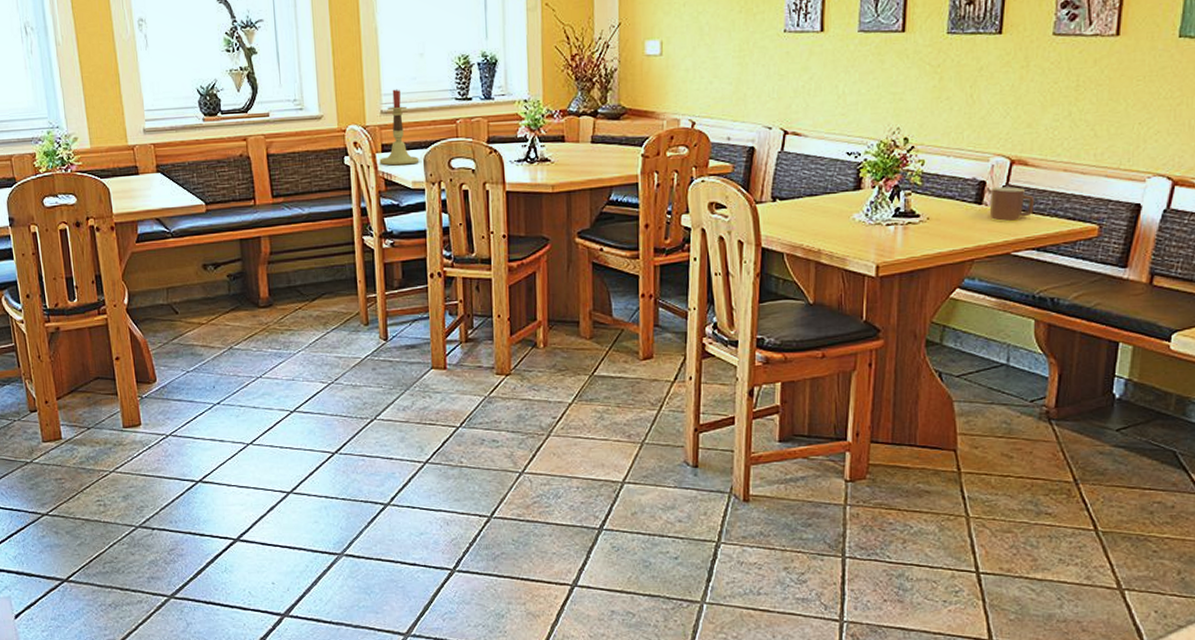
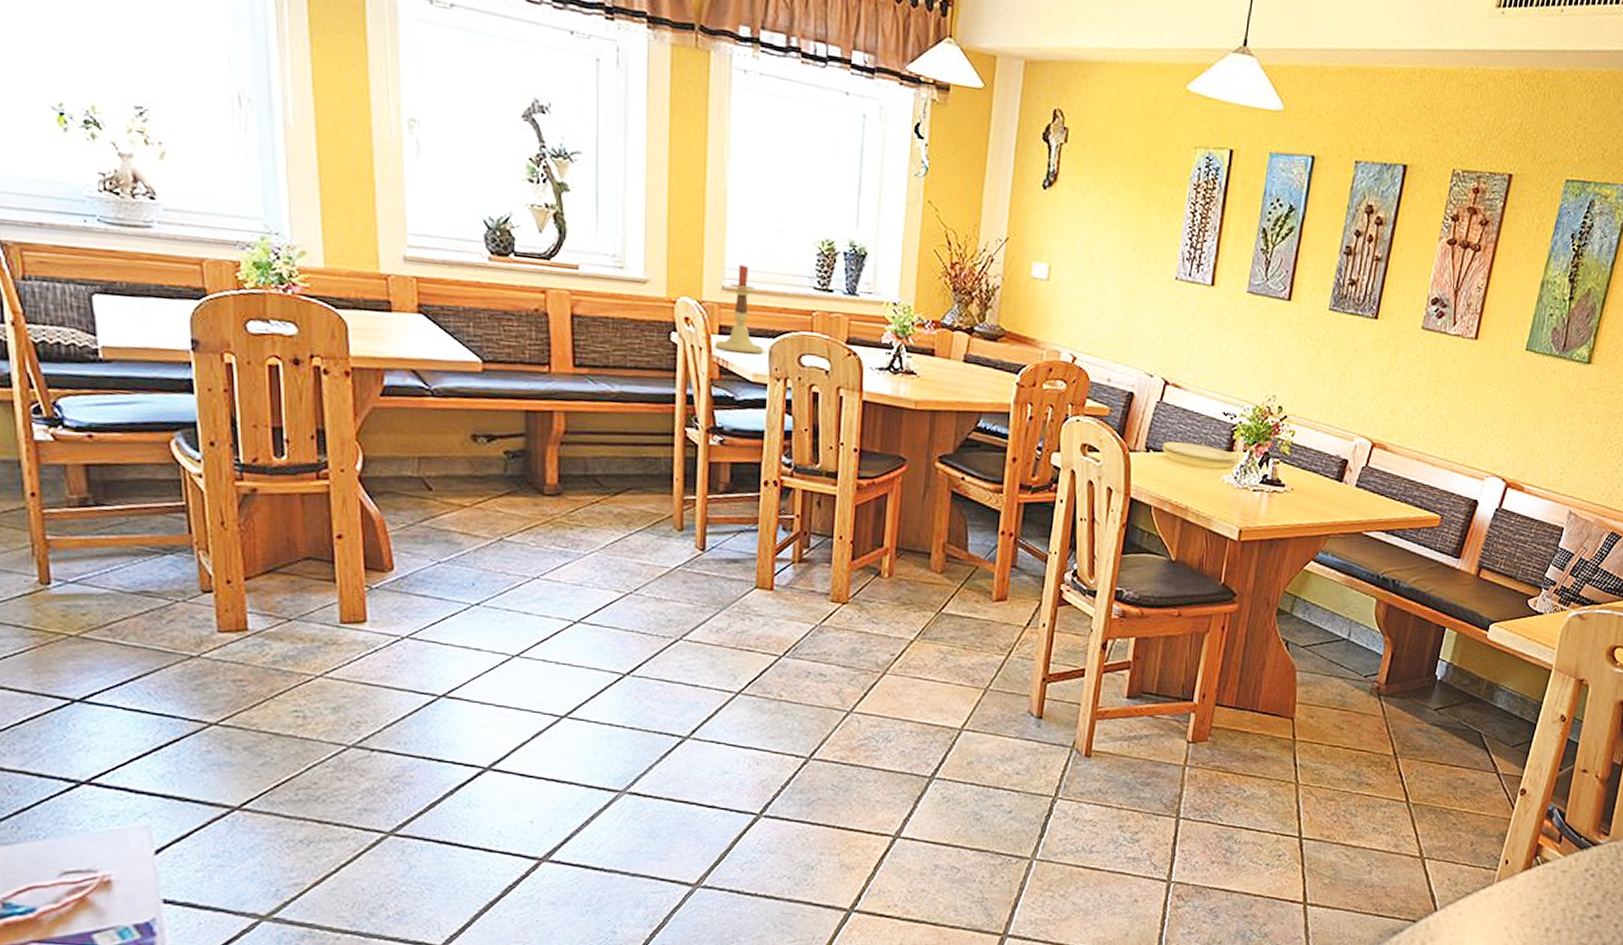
plate: none [788,187,867,210] -> present [1162,441,1238,470]
mug: present [989,187,1035,224] -> none [1347,467,1389,504]

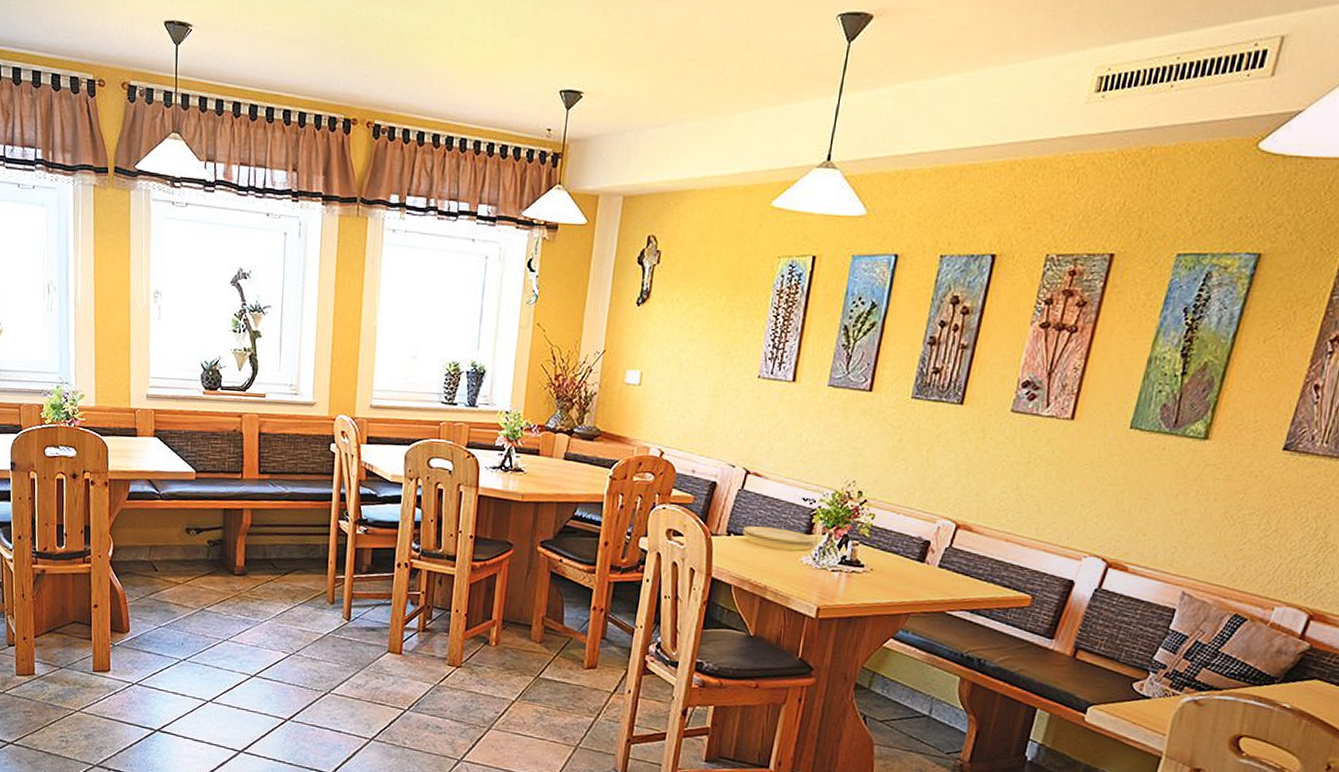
candlestick: present [715,264,764,355] -> none [363,386,401,459]

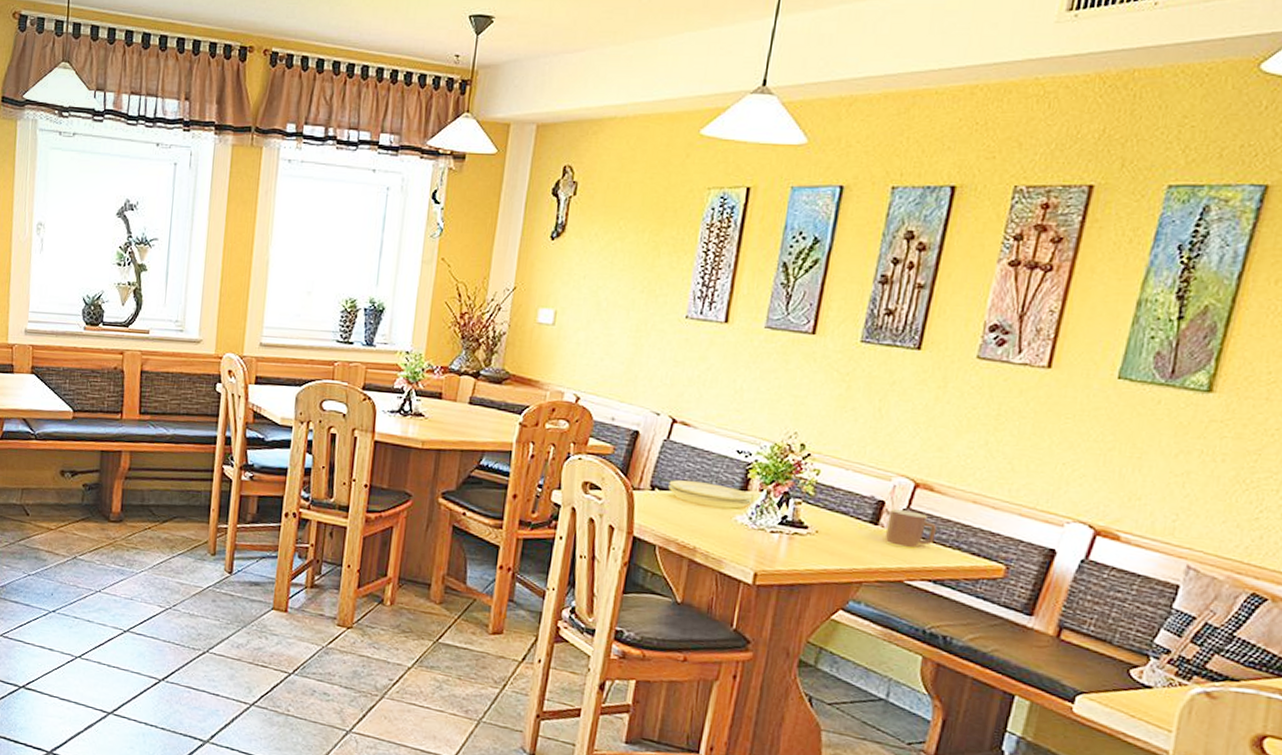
mug: none [929,548,975,584] -> present [884,509,937,550]

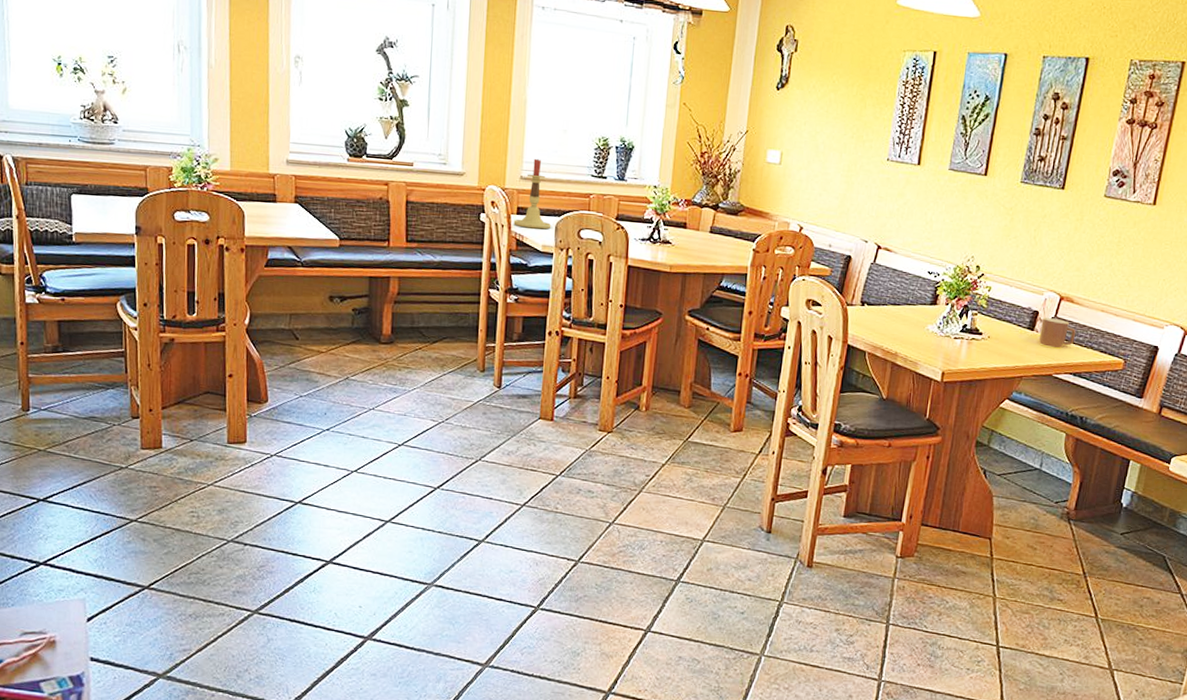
candlestick: none [251,323,292,401] -> present [513,158,552,230]
plate: present [668,480,753,510] -> none [875,296,941,321]

